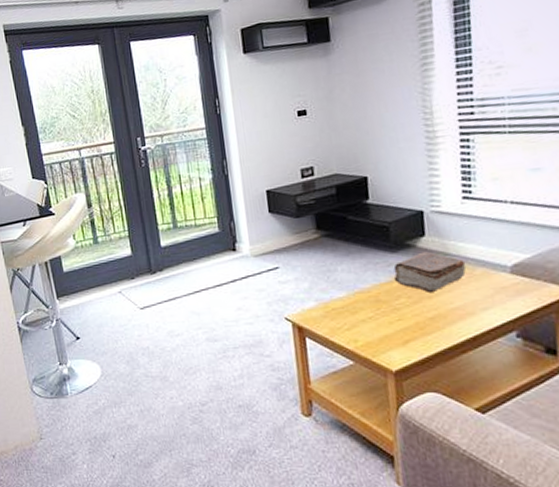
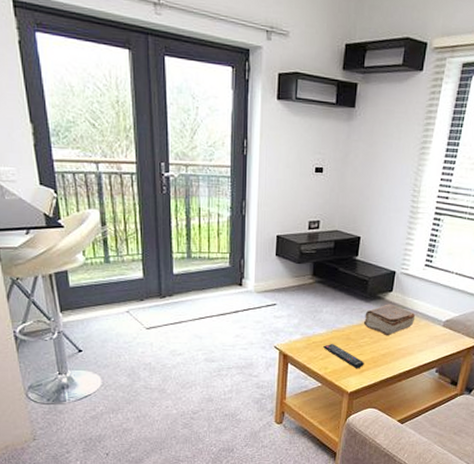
remote control: none [346,309,407,340] -> present [323,344,364,369]

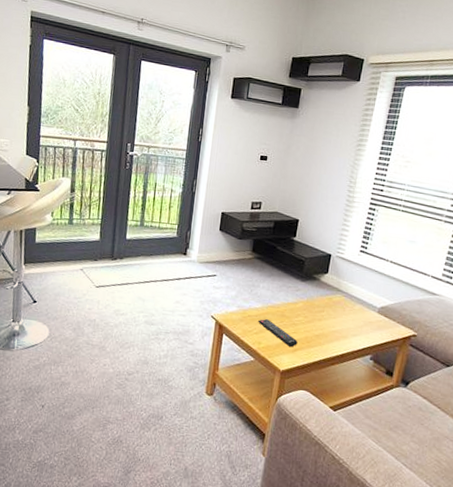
book: present [363,304,416,336] -> none [298,285,350,317]

